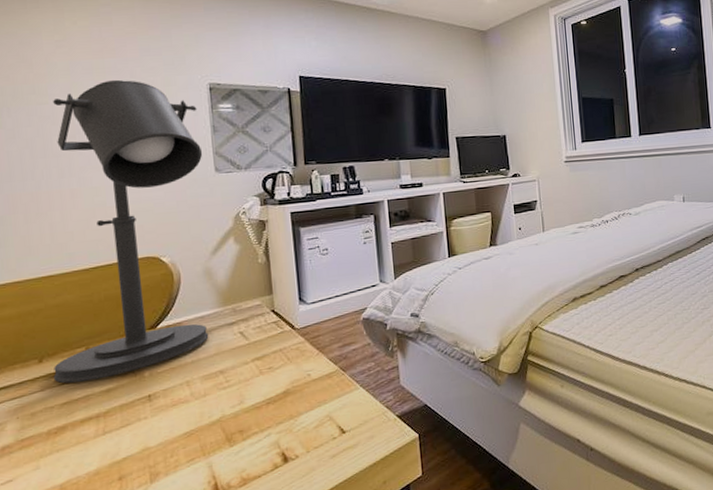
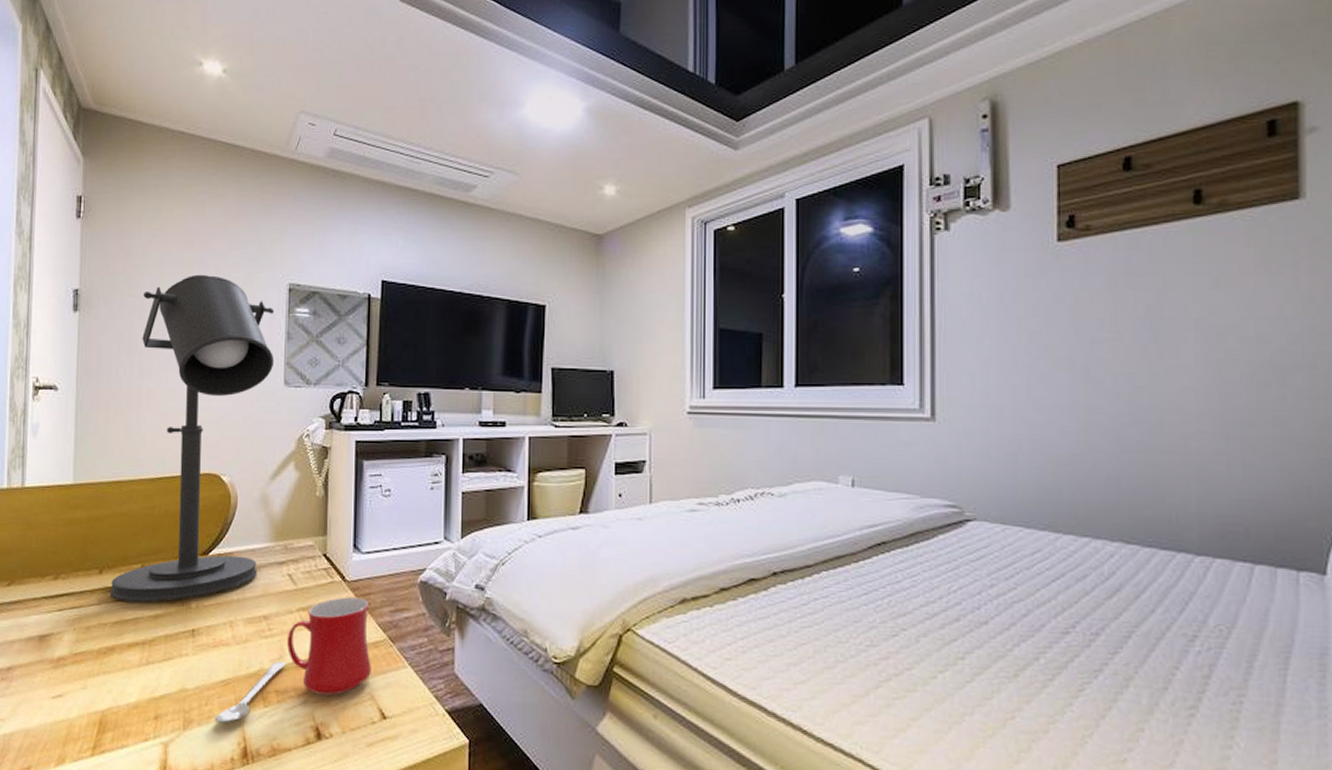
mug: none [181,340,328,470] -> present [214,597,371,723]

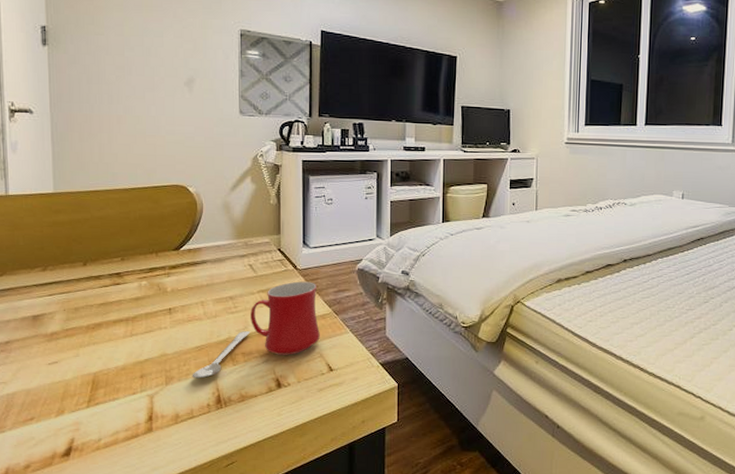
desk lamp: present [109,274,275,602] -> none [94,18,230,288]

